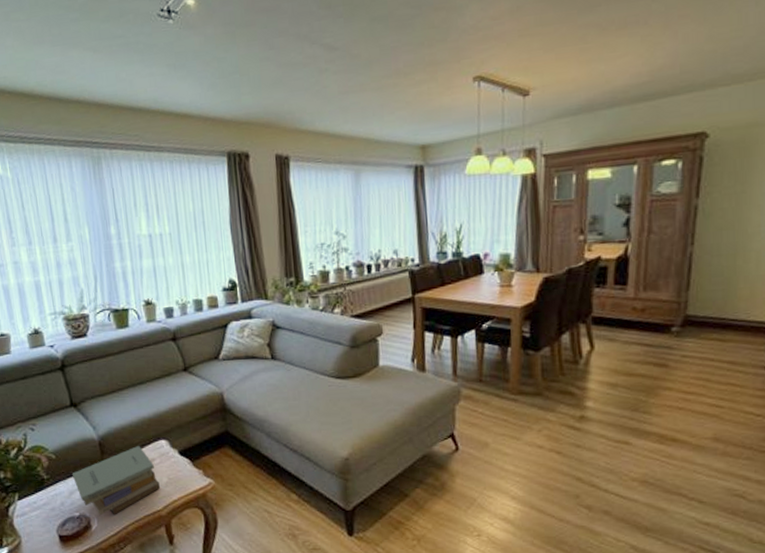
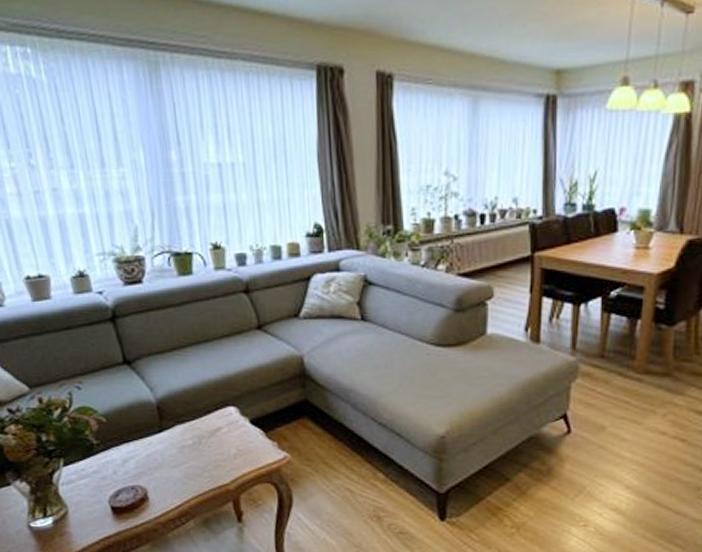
books: present [72,446,161,516] -> none [125,412,229,488]

